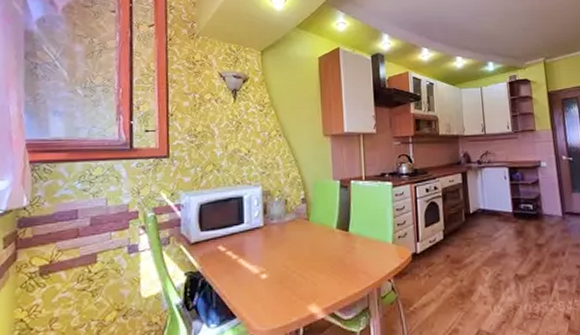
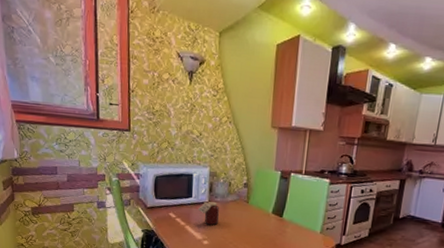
jar: none [251,225,278,253] -> present [197,201,220,225]

